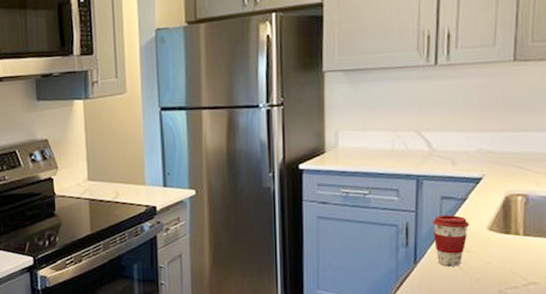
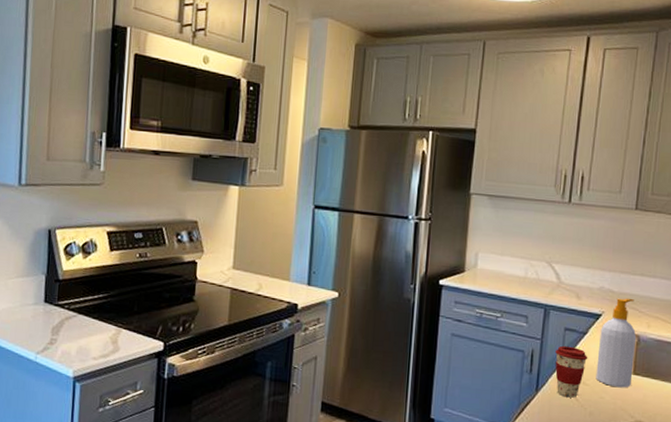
soap bottle: none [480,157,525,251] -> present [596,298,637,388]

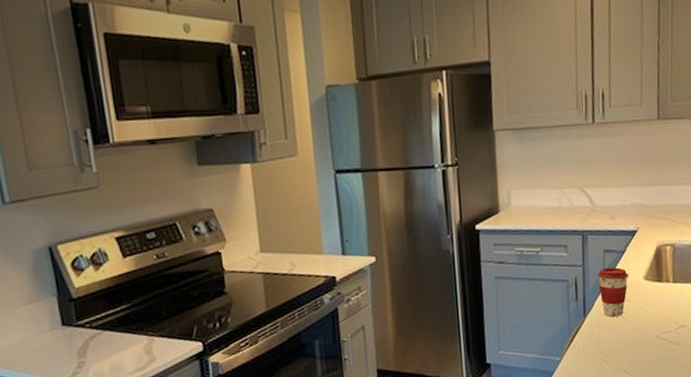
soap bottle: present [596,298,637,388] -> none [637,209,673,299]

